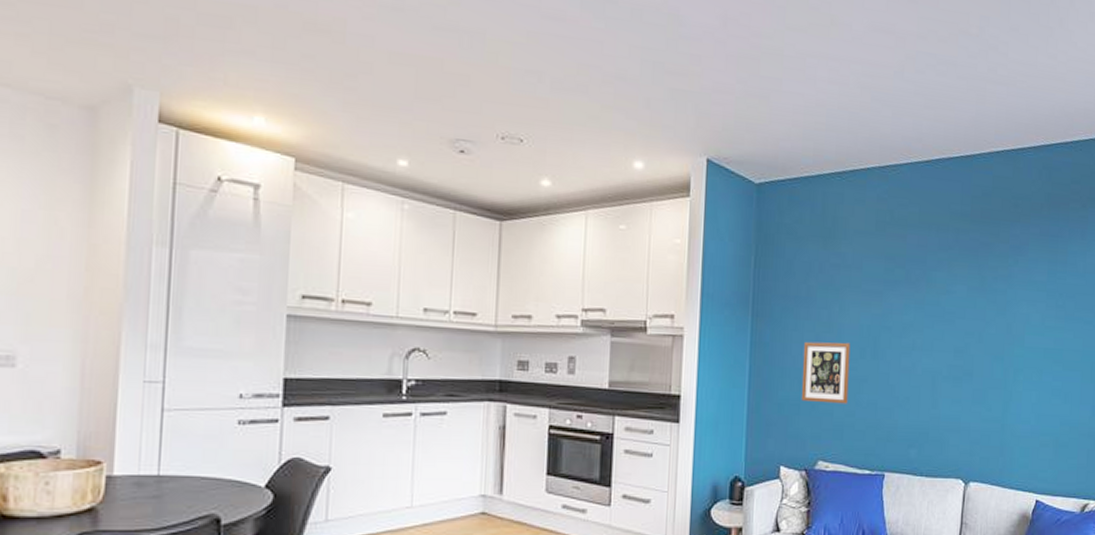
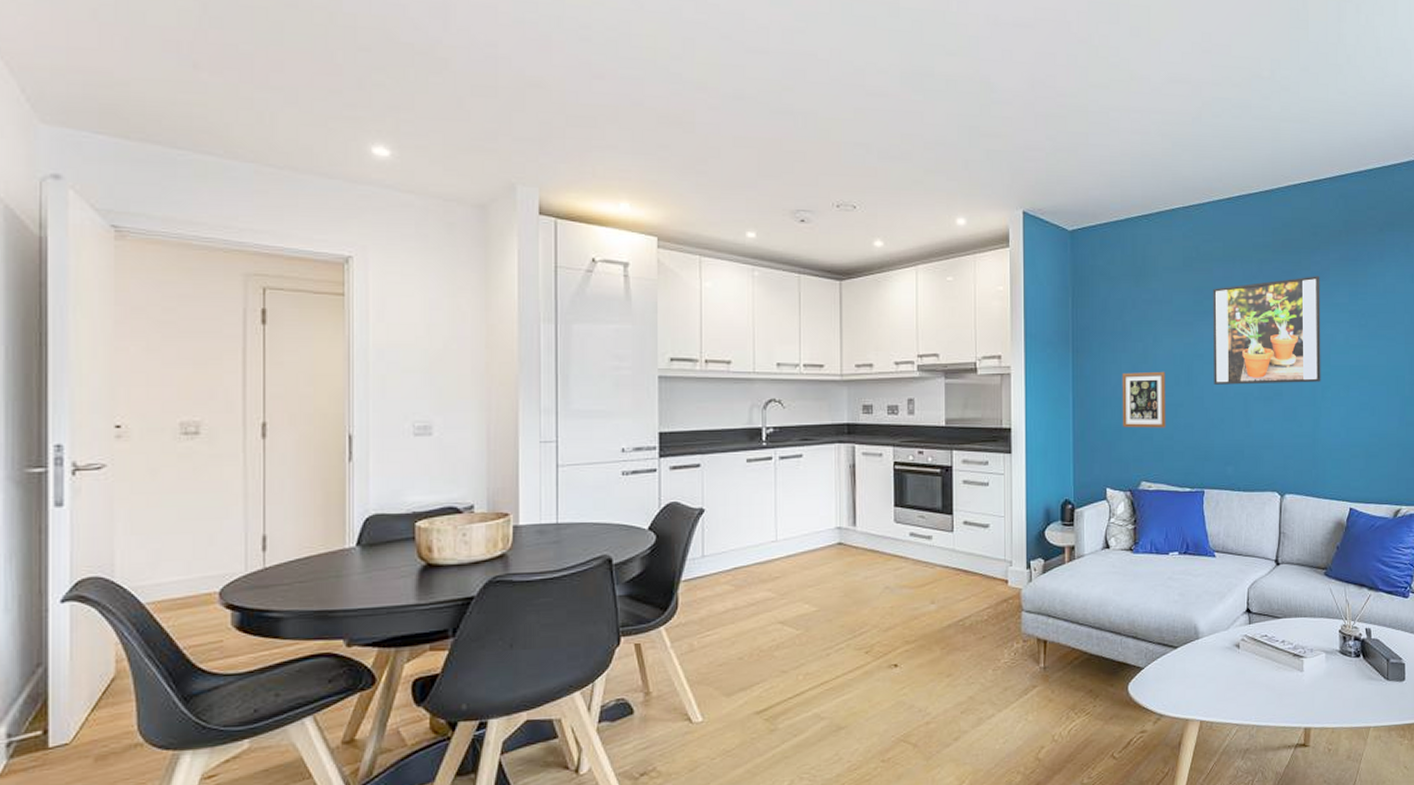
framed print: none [901,250,1019,364] -> present [1213,276,1321,385]

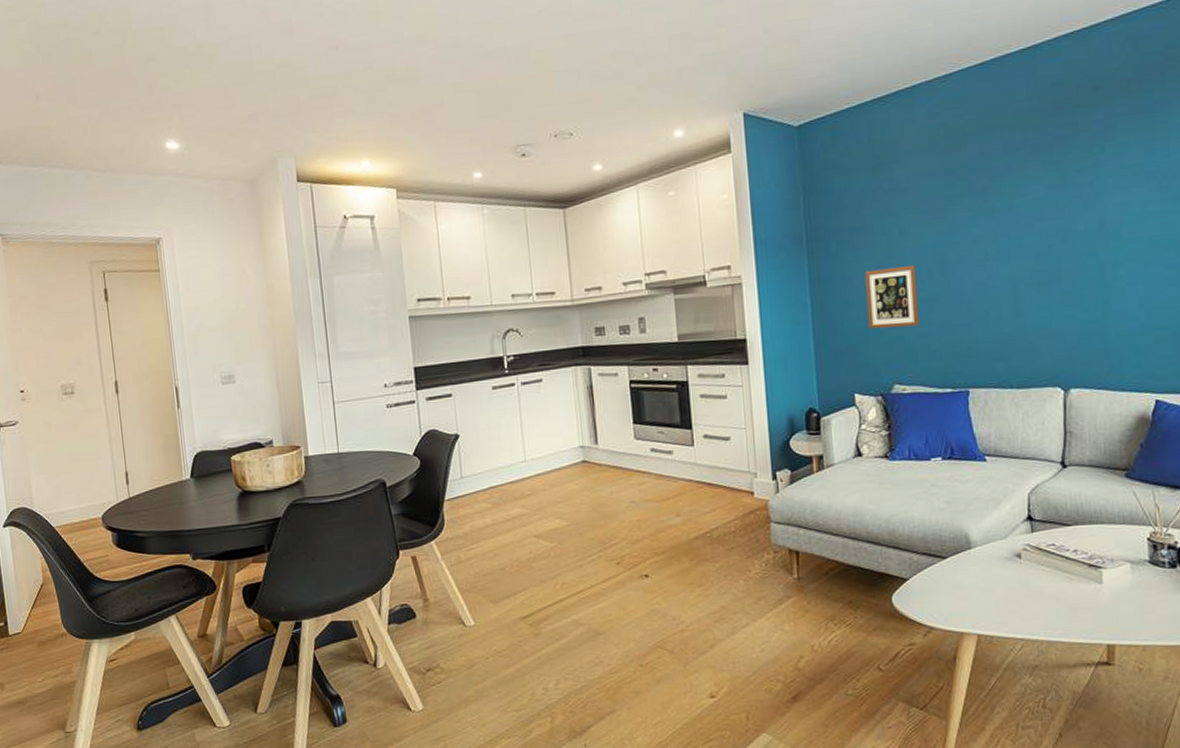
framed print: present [1213,276,1321,385] -> none [968,136,1111,274]

